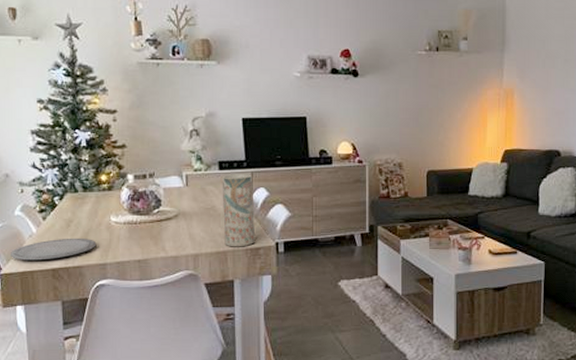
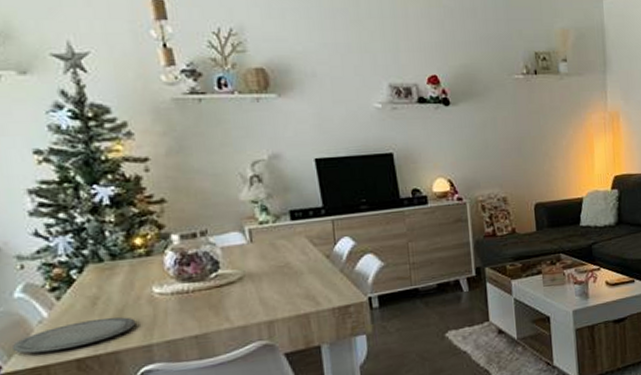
vase: present [222,174,255,247] -> none [295,222,343,309]

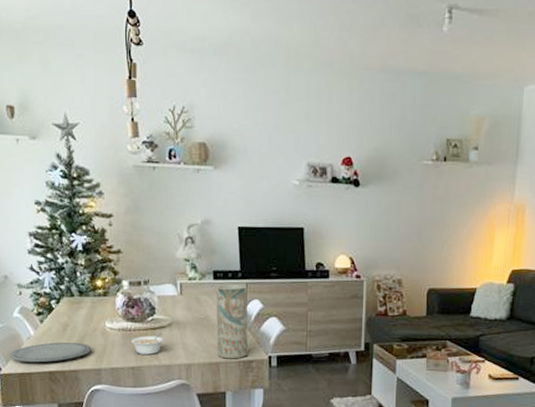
legume: none [189,289,235,319] -> present [130,332,164,355]
vase: none [295,222,343,309] -> present [216,284,248,359]

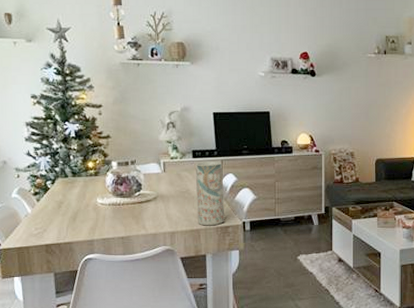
plate: present [10,341,92,363] -> none [9,217,85,237]
legume: present [130,332,164,355] -> none [120,206,150,225]

